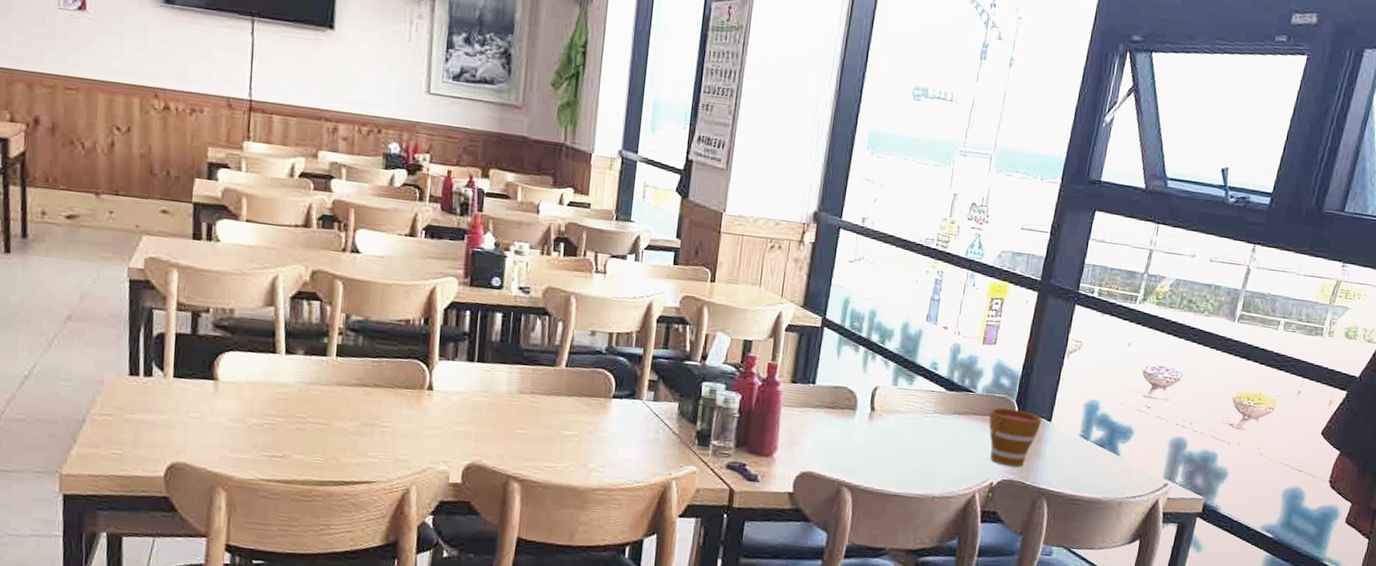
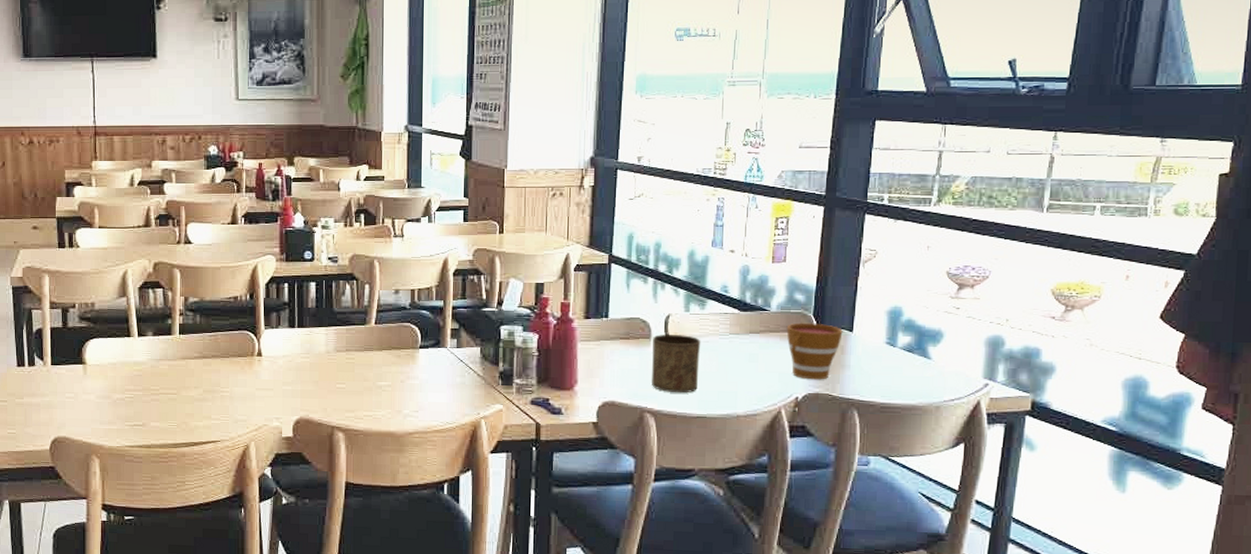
cup: none [852,407,906,470] -> present [652,335,701,393]

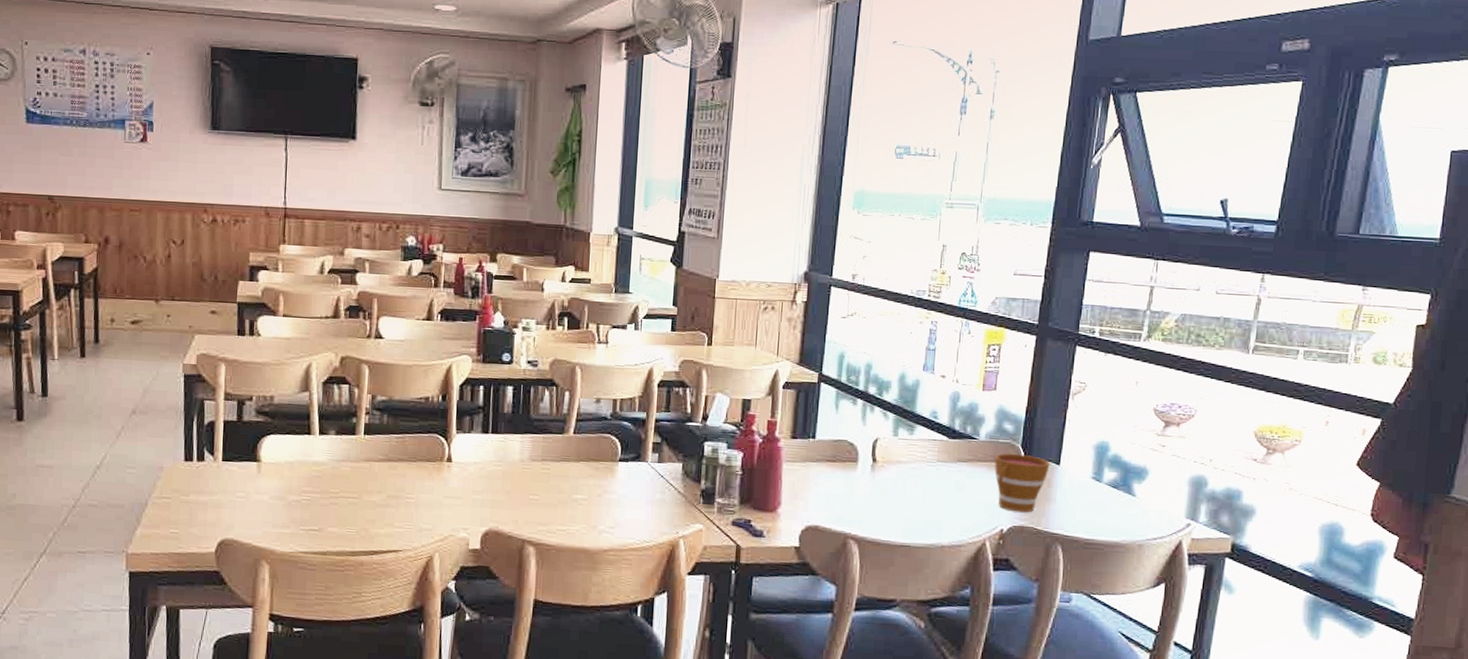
cup: present [652,335,701,393] -> none [856,458,909,521]

